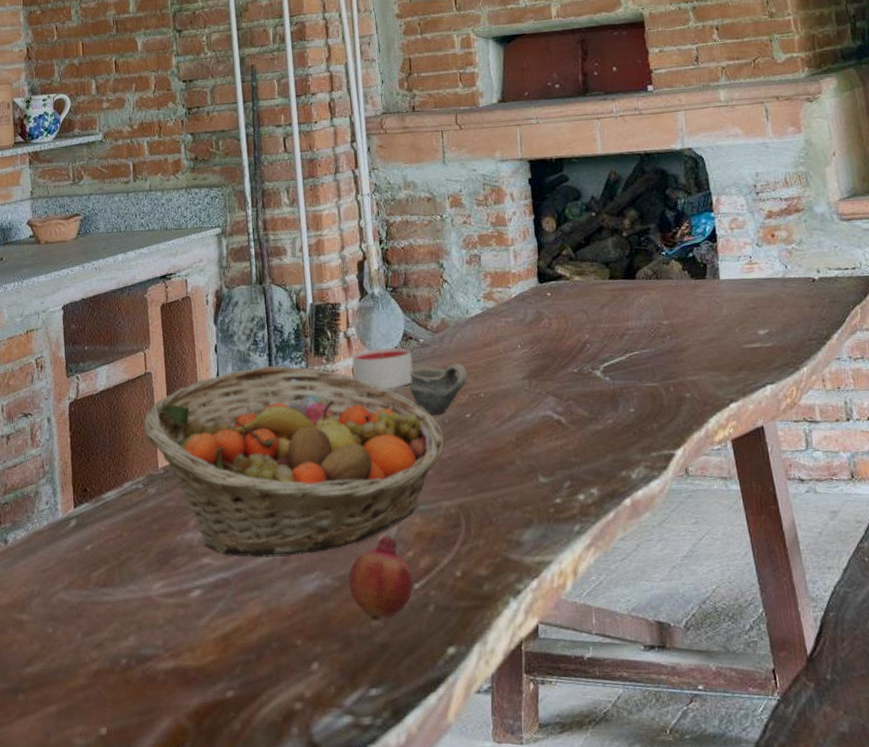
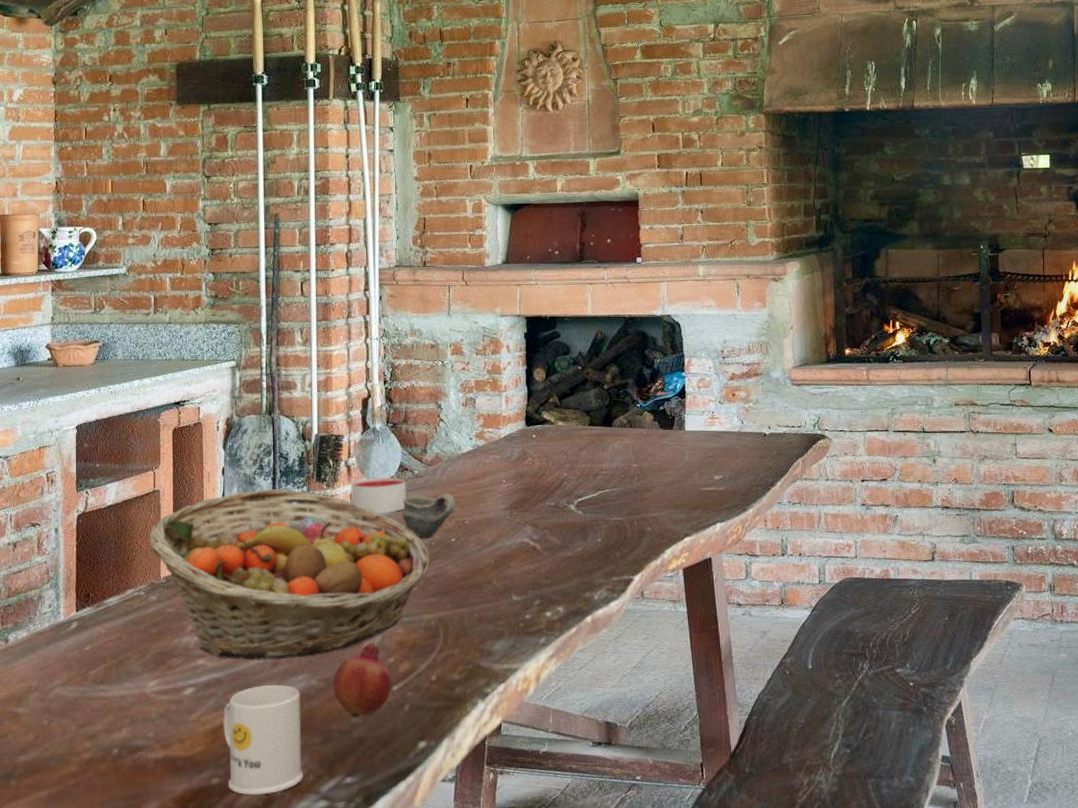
mug: none [233,585,324,710] -> present [222,685,303,795]

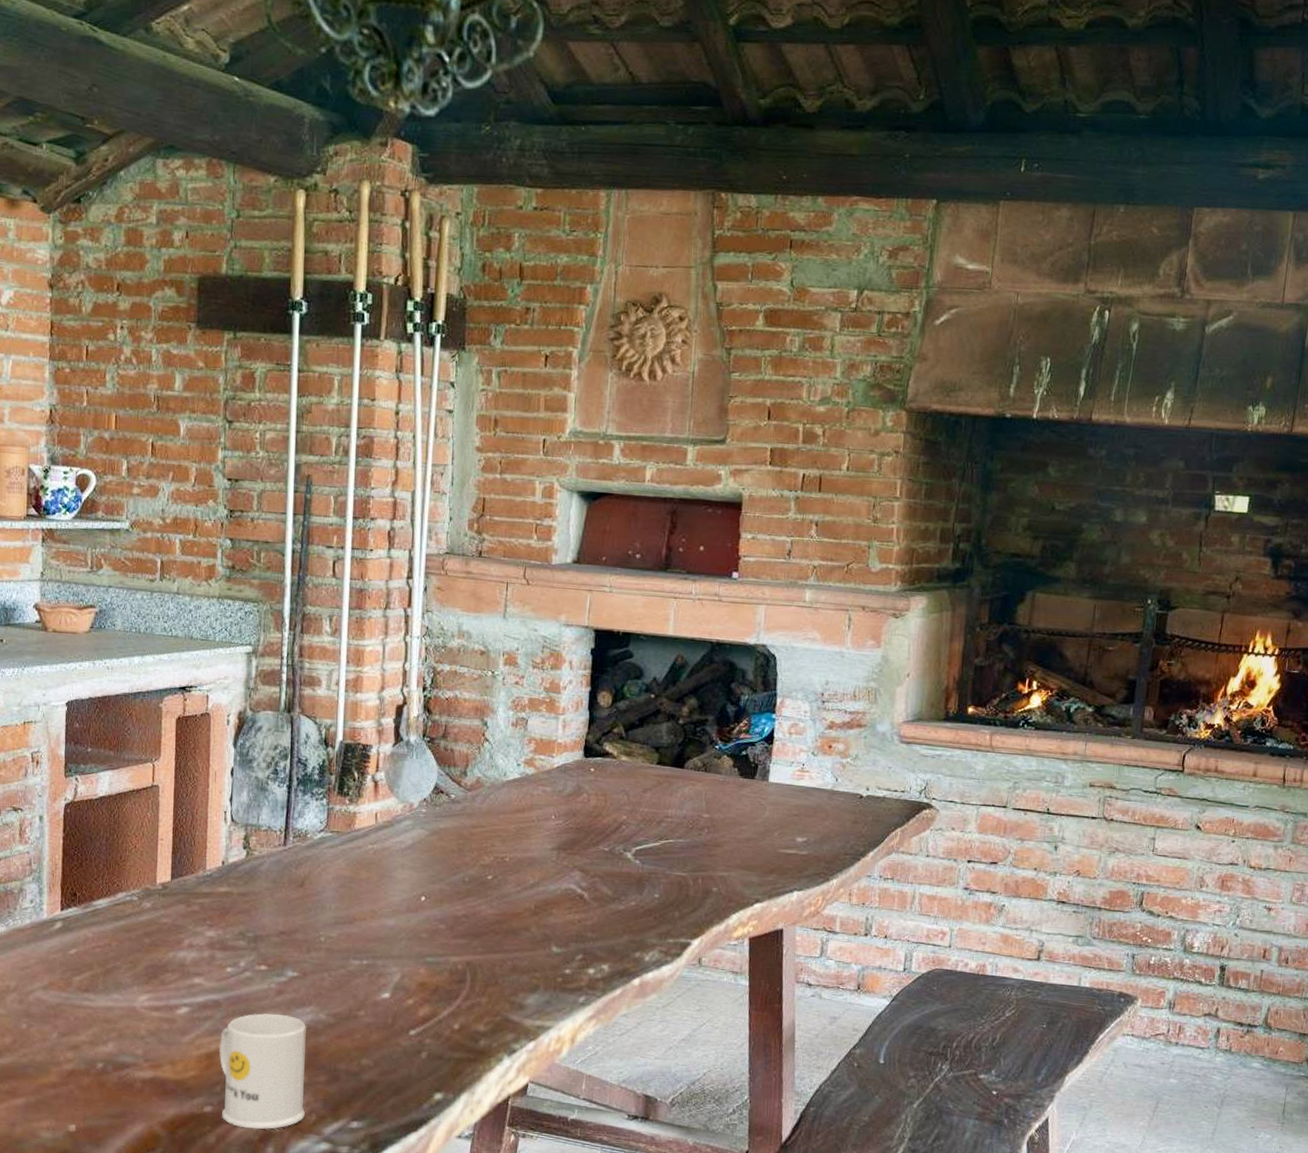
fruit basket: present [149,489,431,660] -> none [145,797,462,988]
fruit: present [333,643,392,717] -> none [343,981,409,1059]
candle: present [351,477,406,514] -> none [376,797,441,840]
cup: present [401,493,456,538] -> none [433,822,496,872]

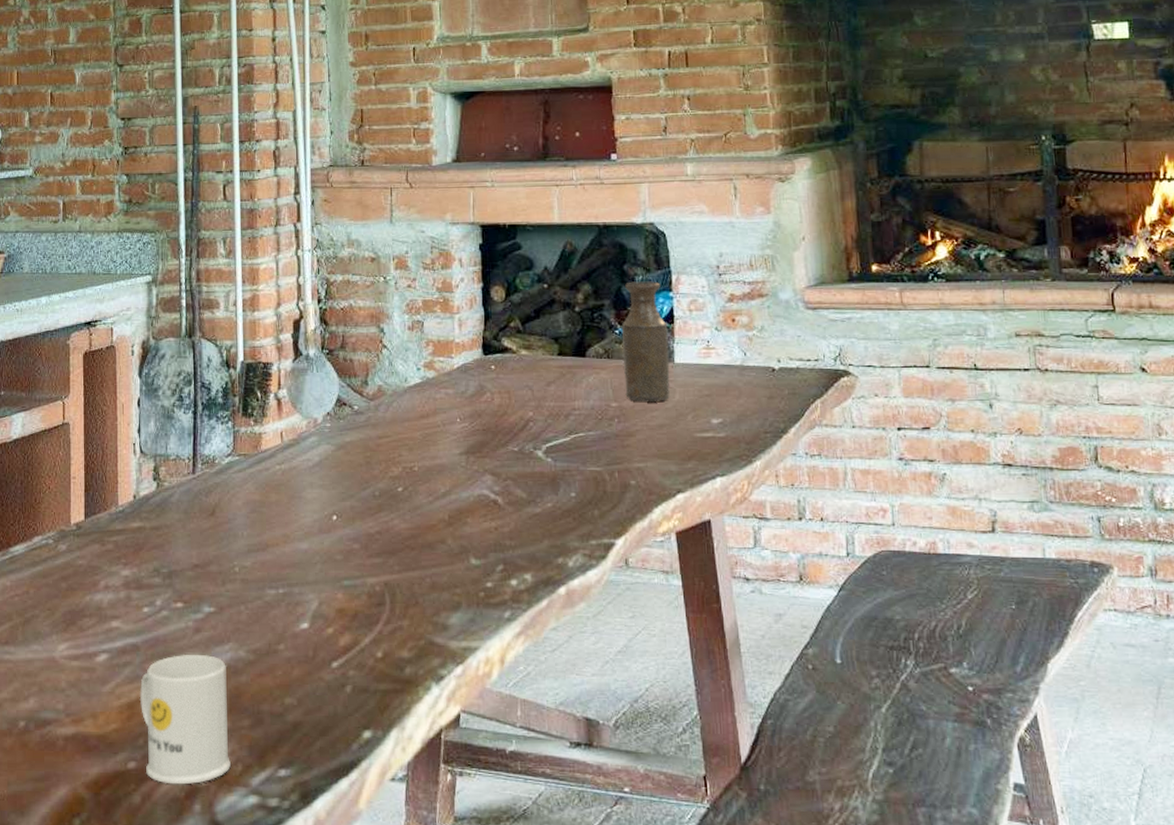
bottle: none [718,700,767,817] -> present [621,281,670,402]

